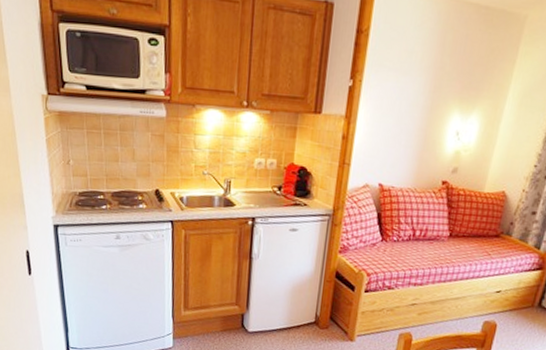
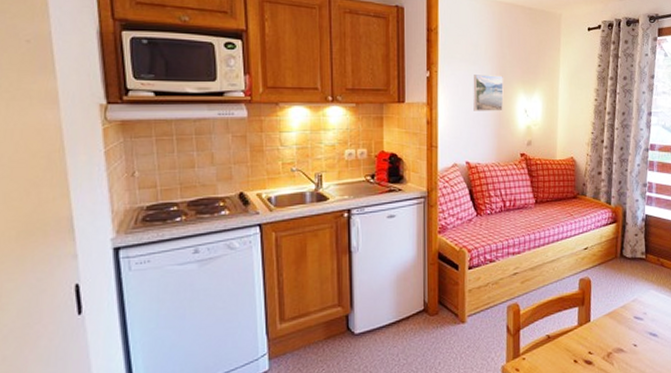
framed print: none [396,87,438,132] -> present [473,75,504,111]

